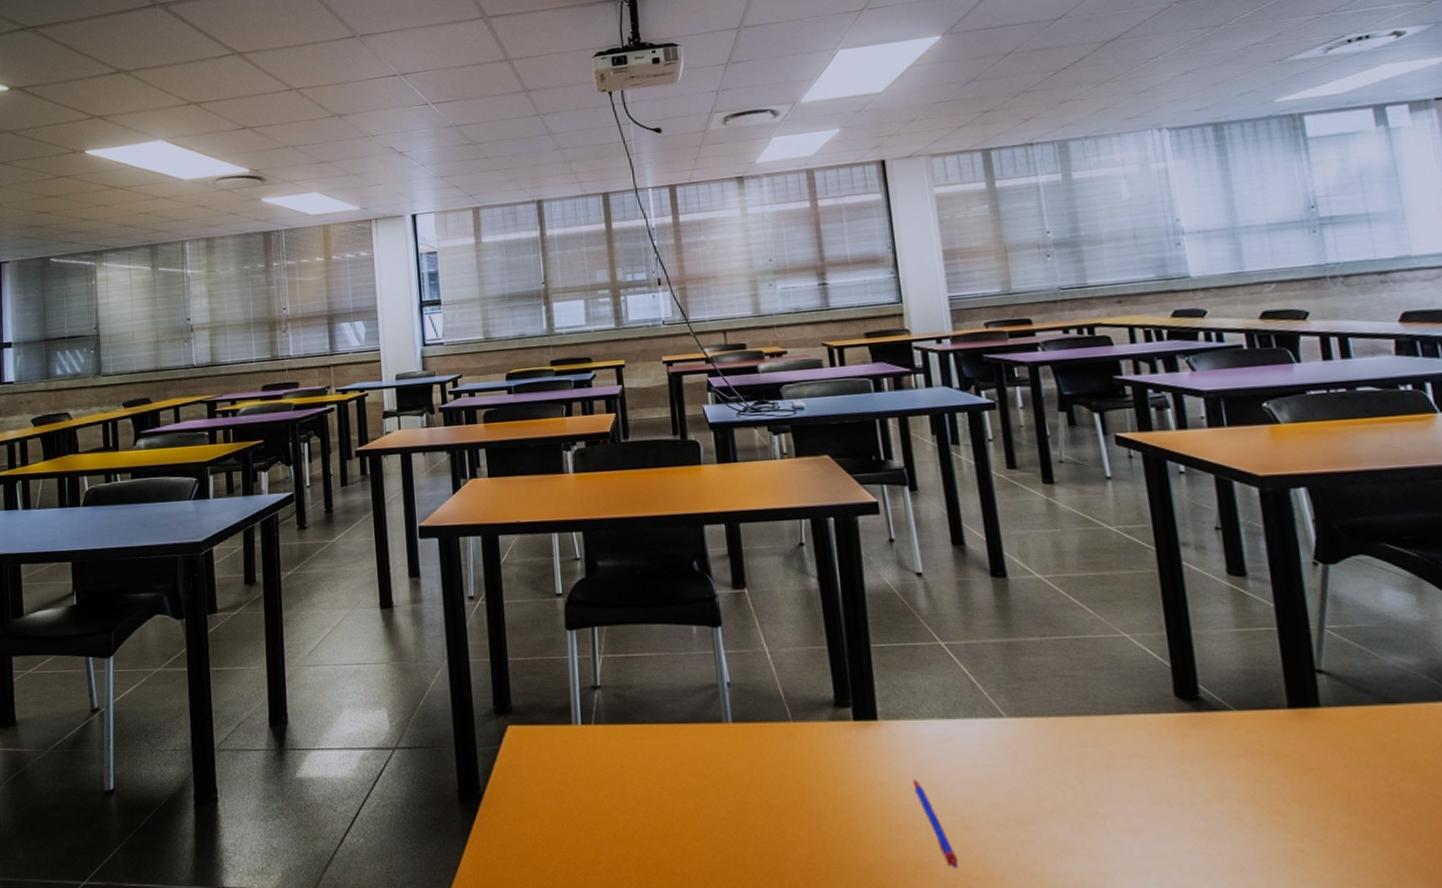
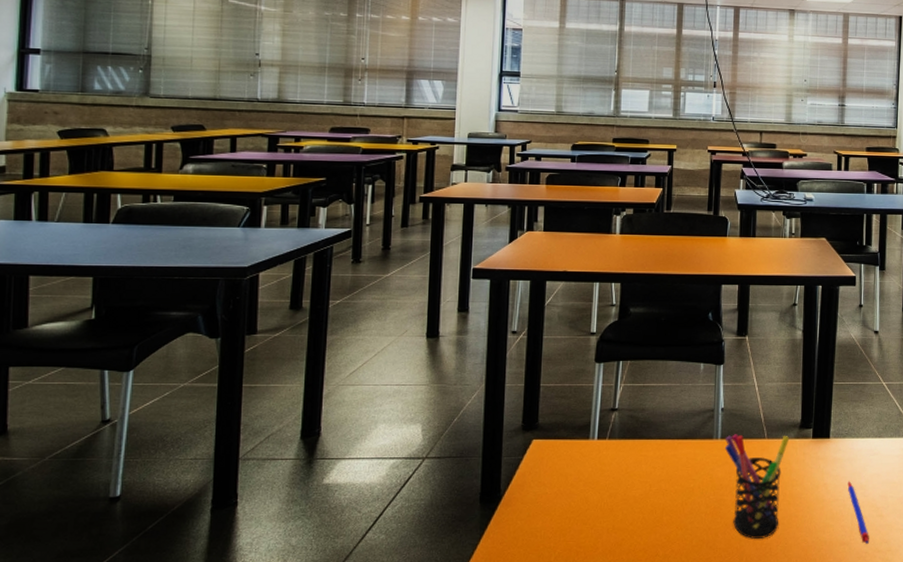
pen holder: none [738,716,827,856] -> present [724,434,790,539]

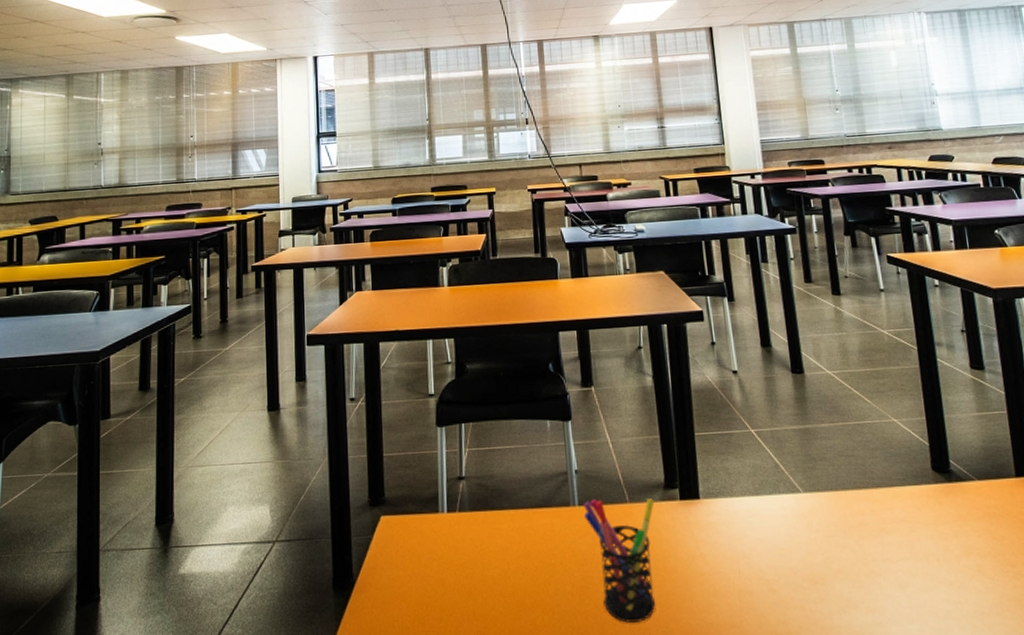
pen: present [847,481,869,544] -> none [727,549,763,626]

